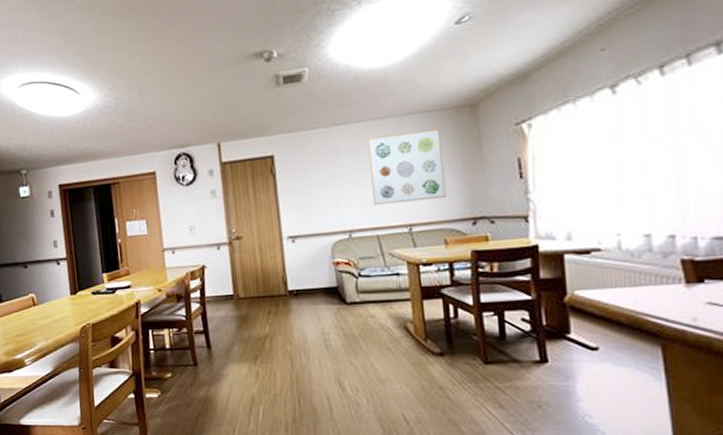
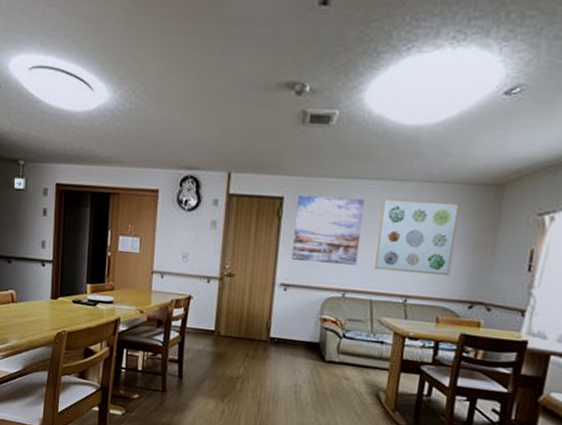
wall art: none [287,142,357,212] -> present [292,195,364,265]

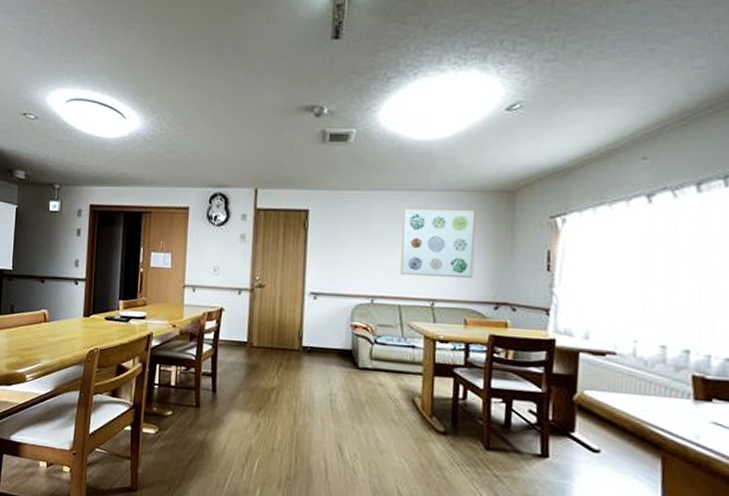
wall art: present [292,195,364,265] -> none [319,207,386,272]

